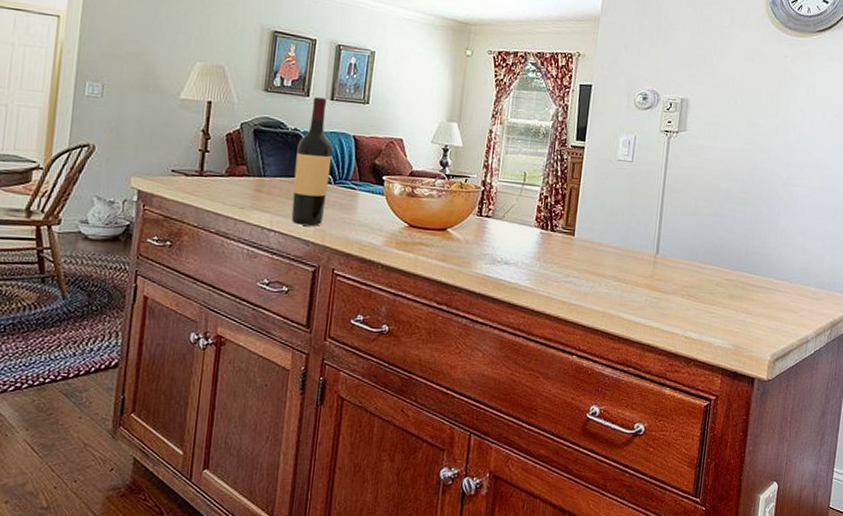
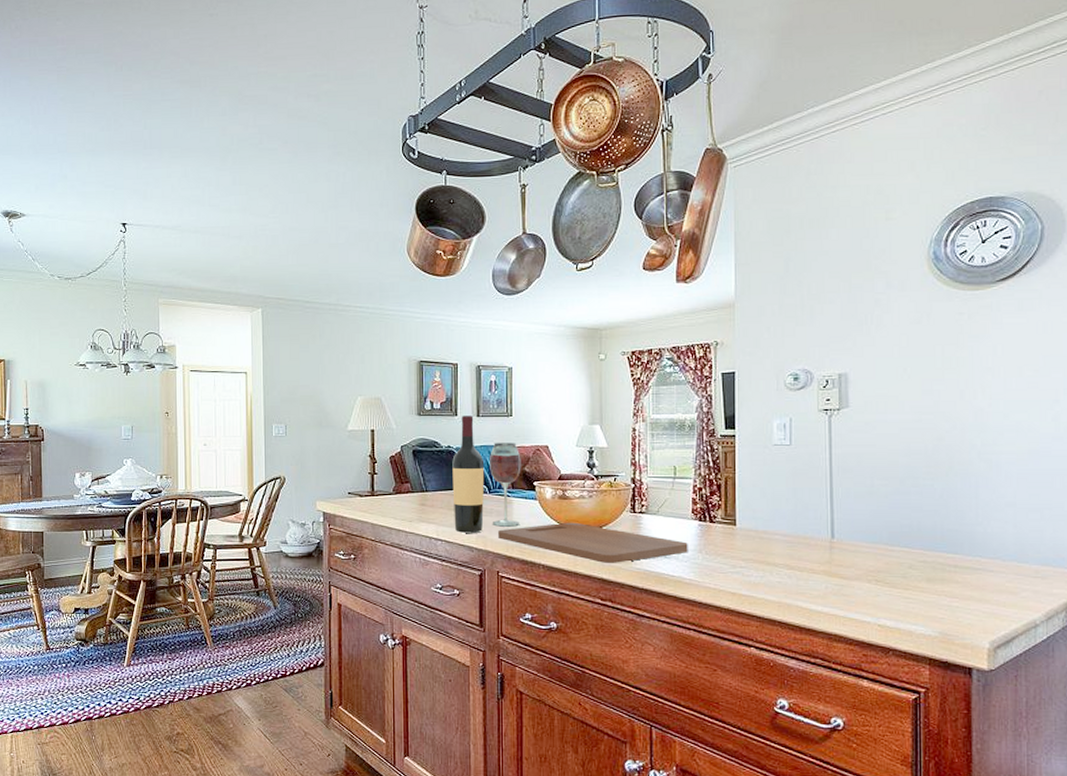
wineglass: none [334,130,373,222] -> present [490,443,521,527]
cutting board: none [338,221,528,268] -> present [498,522,688,564]

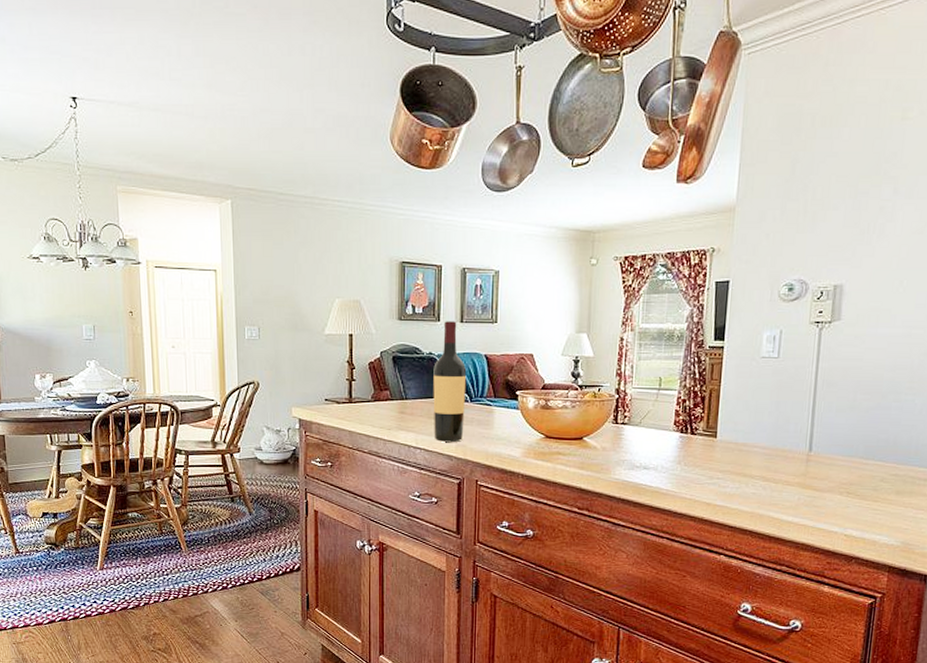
wineglass: present [490,443,521,527] -> none [472,350,505,436]
cutting board: present [498,522,688,564] -> none [478,432,668,474]

